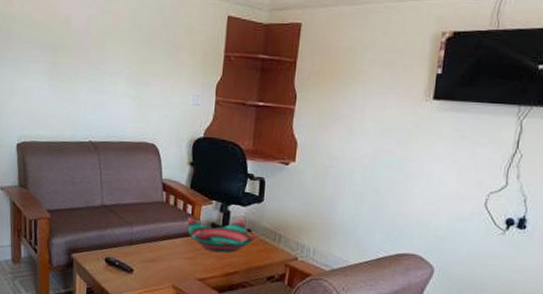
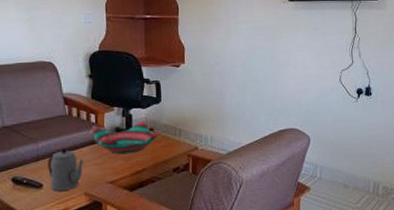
teapot: none [140,236,176,280] -> present [48,148,84,191]

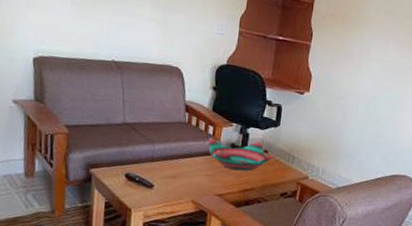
teapot: present [48,148,84,191] -> none [160,154,196,195]

